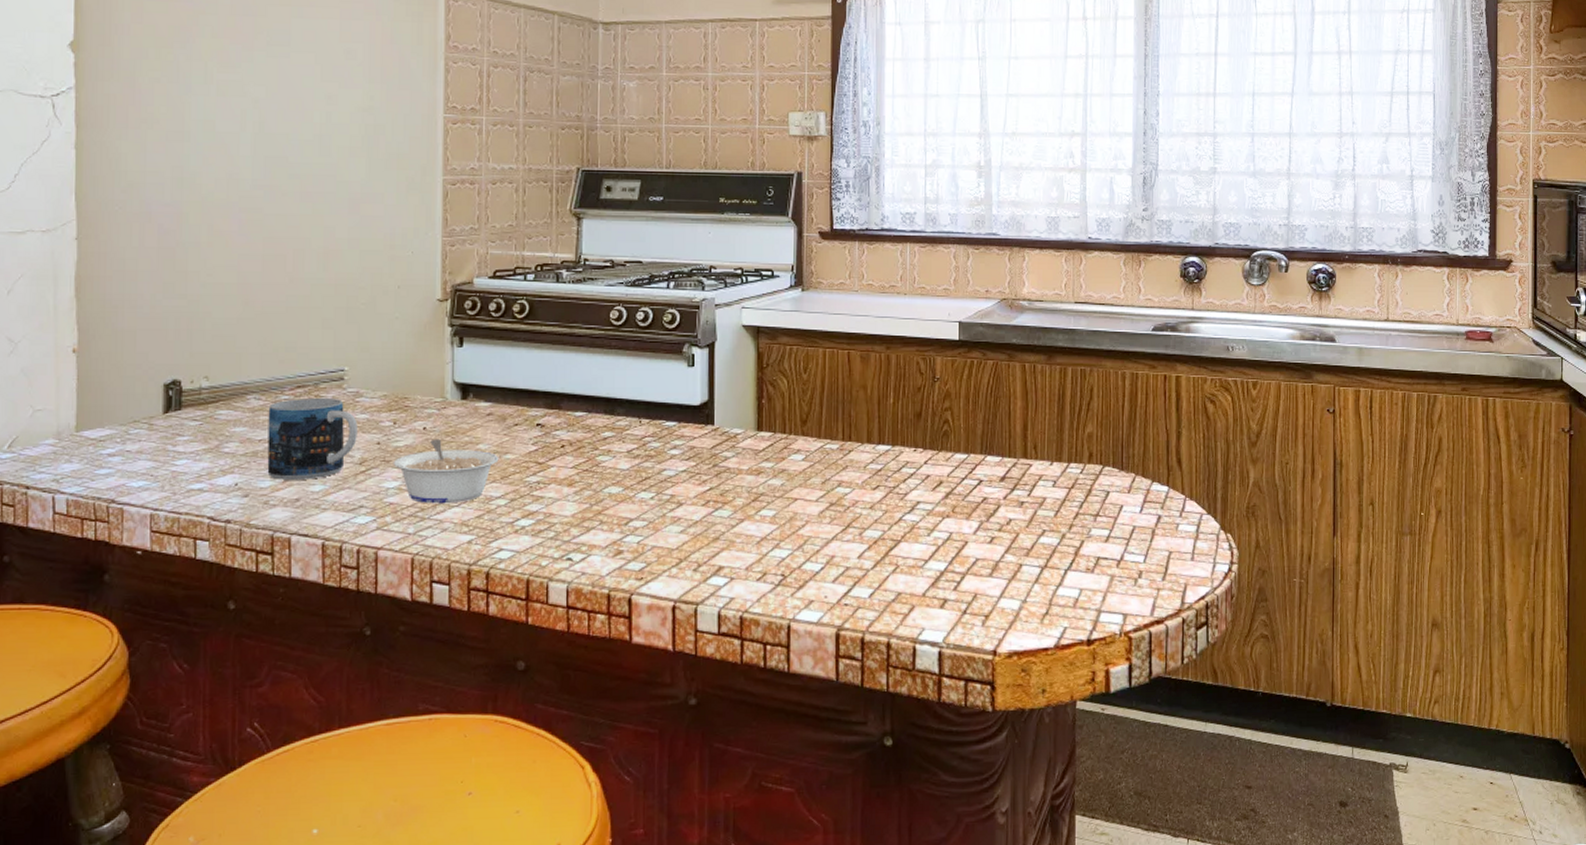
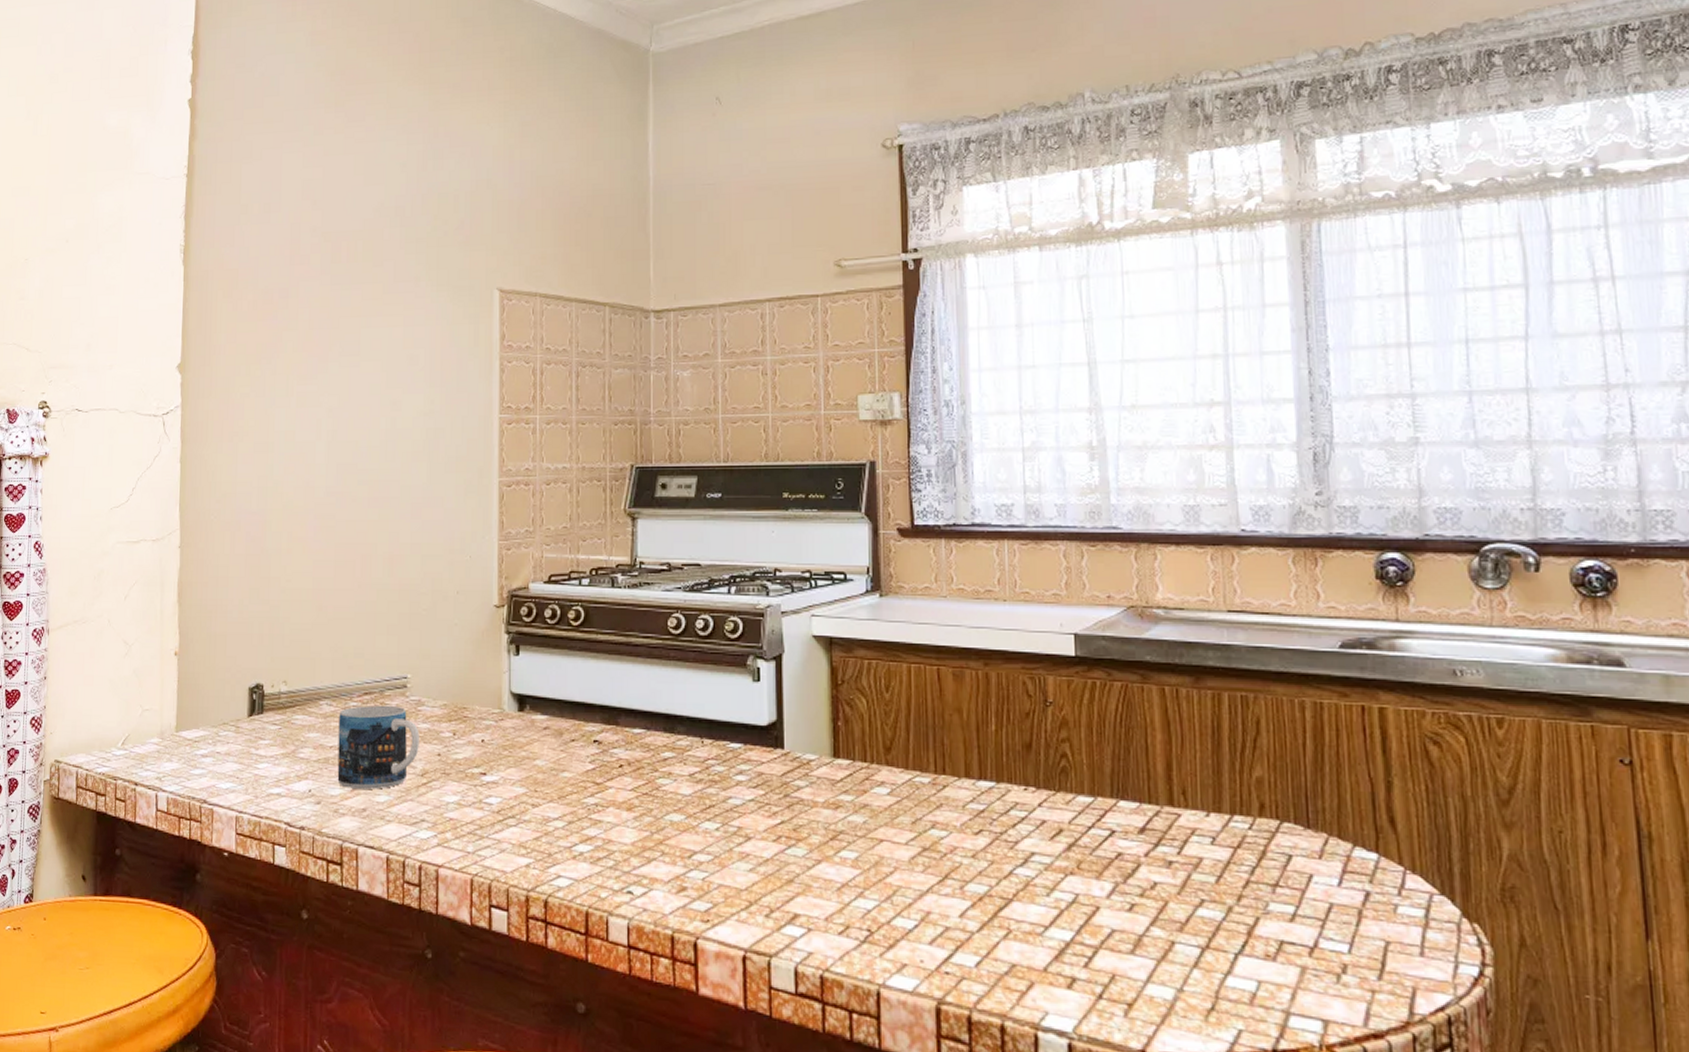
legume: present [393,438,499,504] -> none [453,752,556,823]

